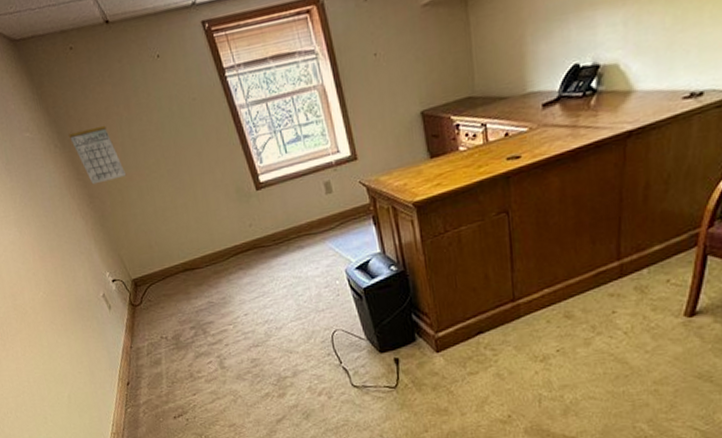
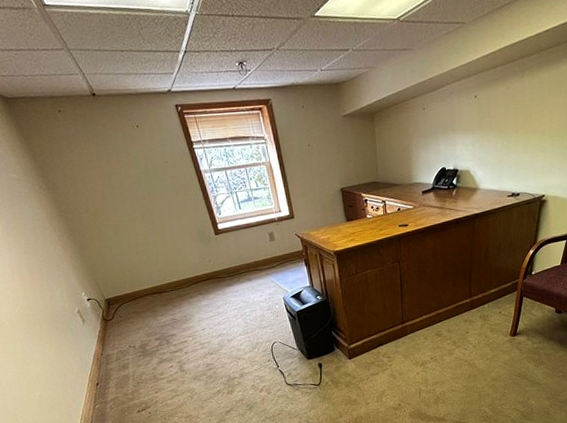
calendar: present [68,125,127,185] -> none [53,174,105,221]

